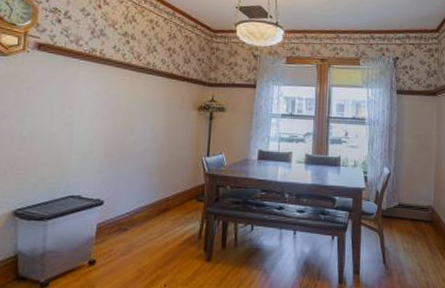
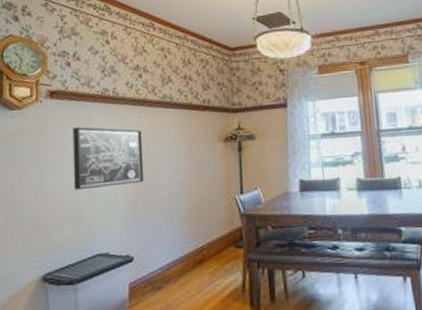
wall art: none [53,80,124,138] -> present [73,127,144,190]

